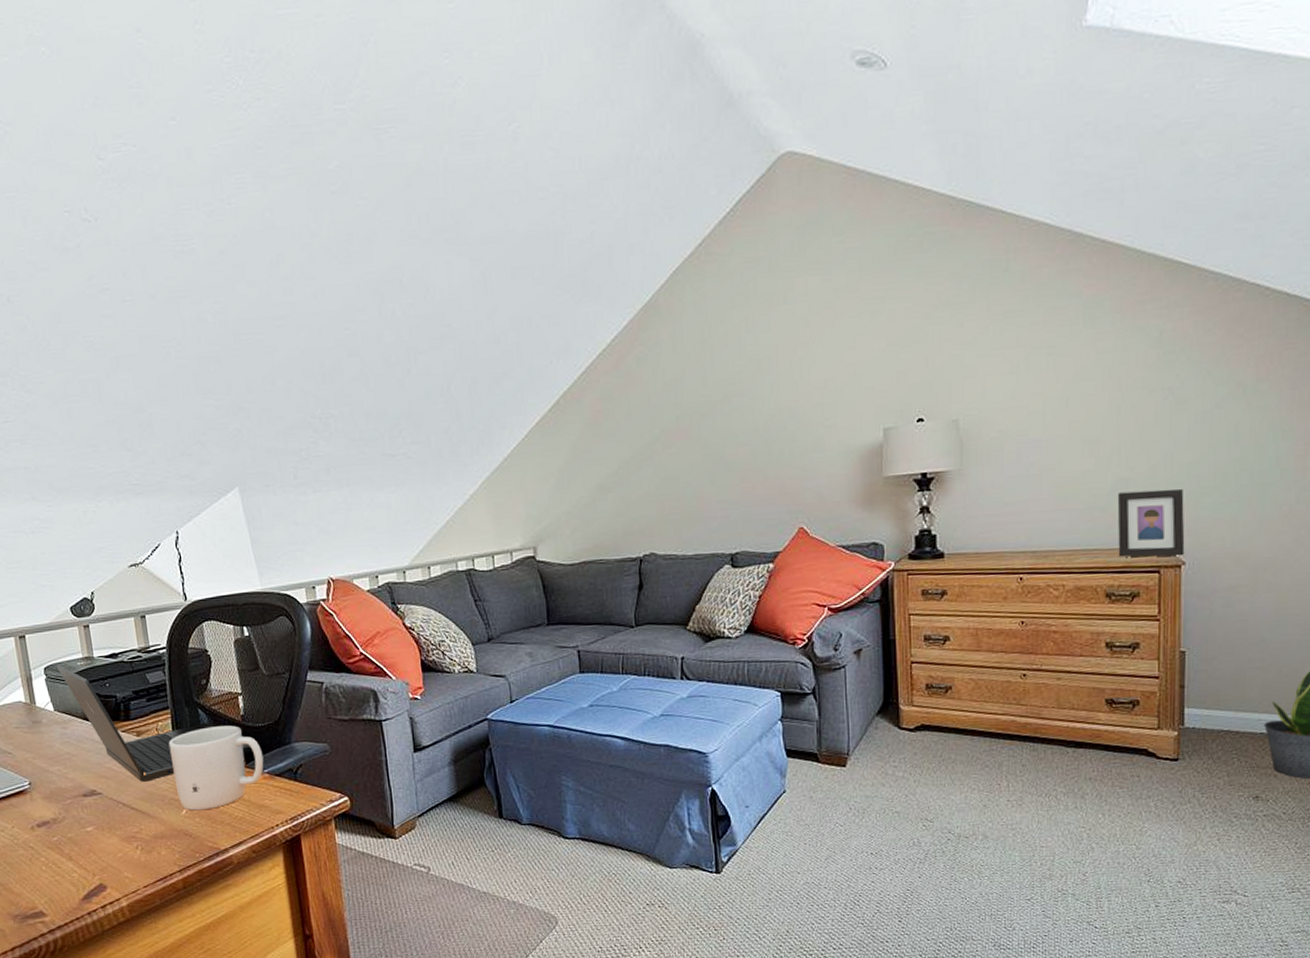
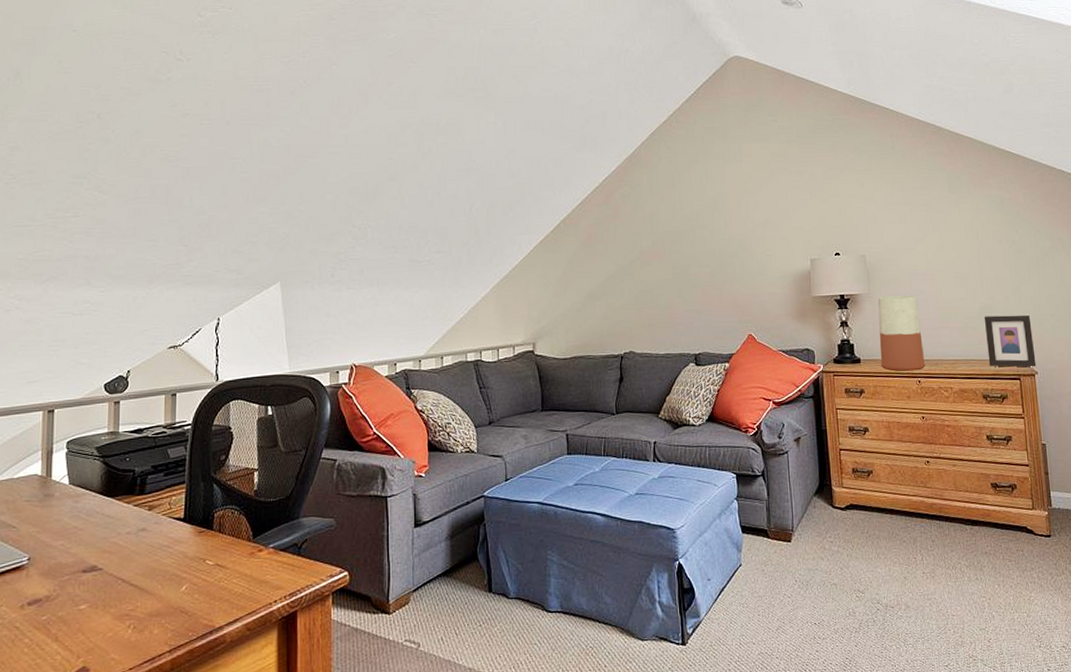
laptop: present [56,664,253,782] -> none [79,438,262,557]
mug: present [168,725,264,811] -> none [178,500,271,587]
vase: none [971,469,1031,567] -> present [877,295,926,372]

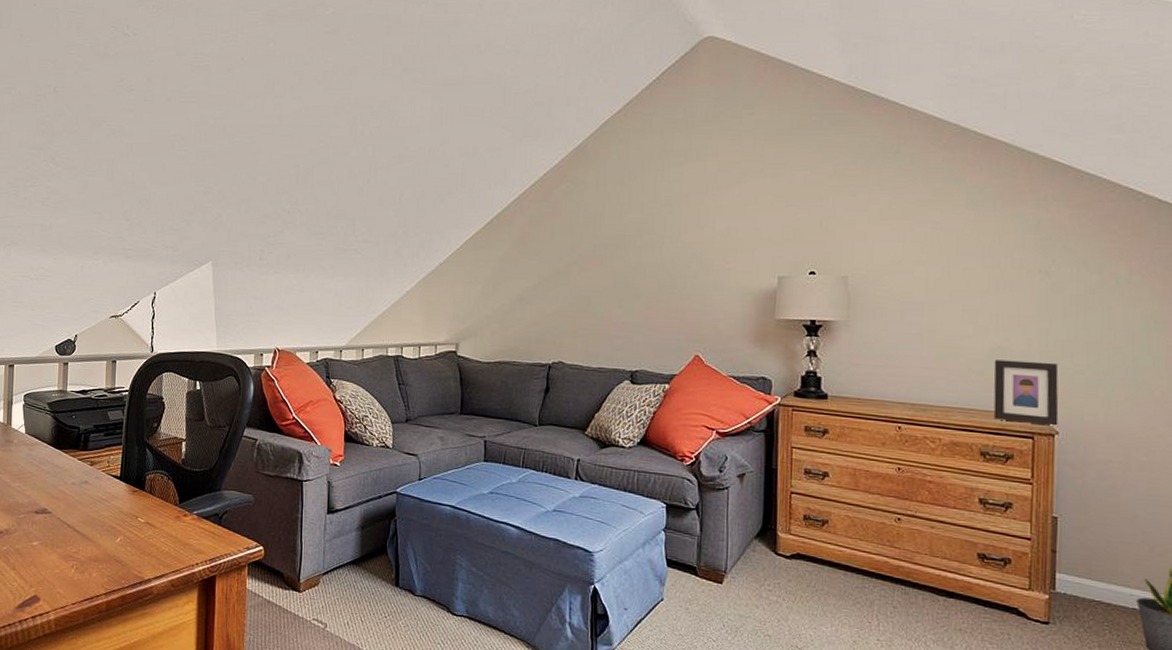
vase: present [877,295,926,372] -> none [853,325,910,415]

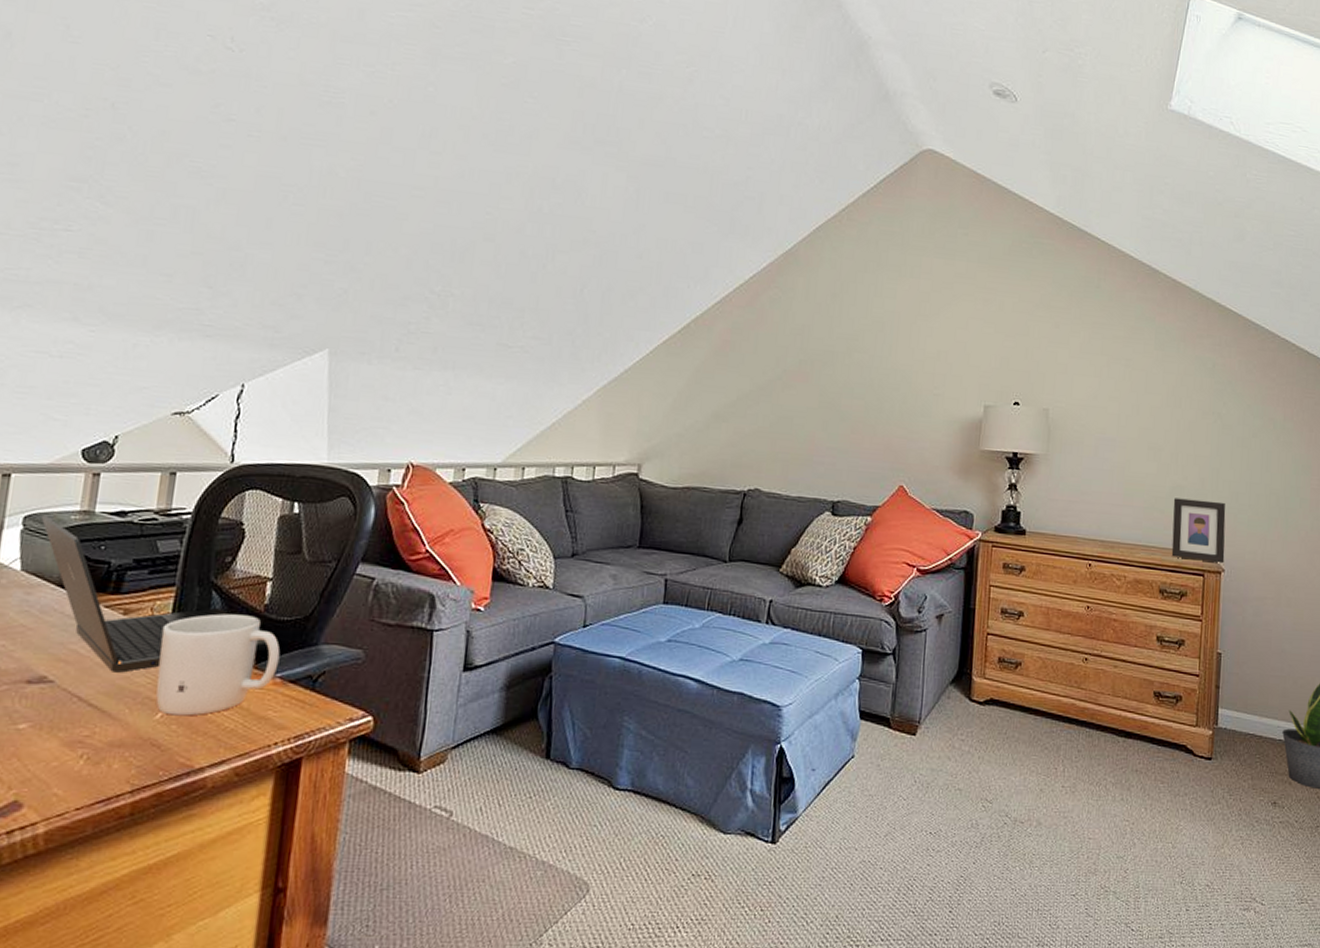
laptop: none [34,393,187,508] -> present [41,514,269,673]
mug: none [115,465,195,541] -> present [155,613,281,716]

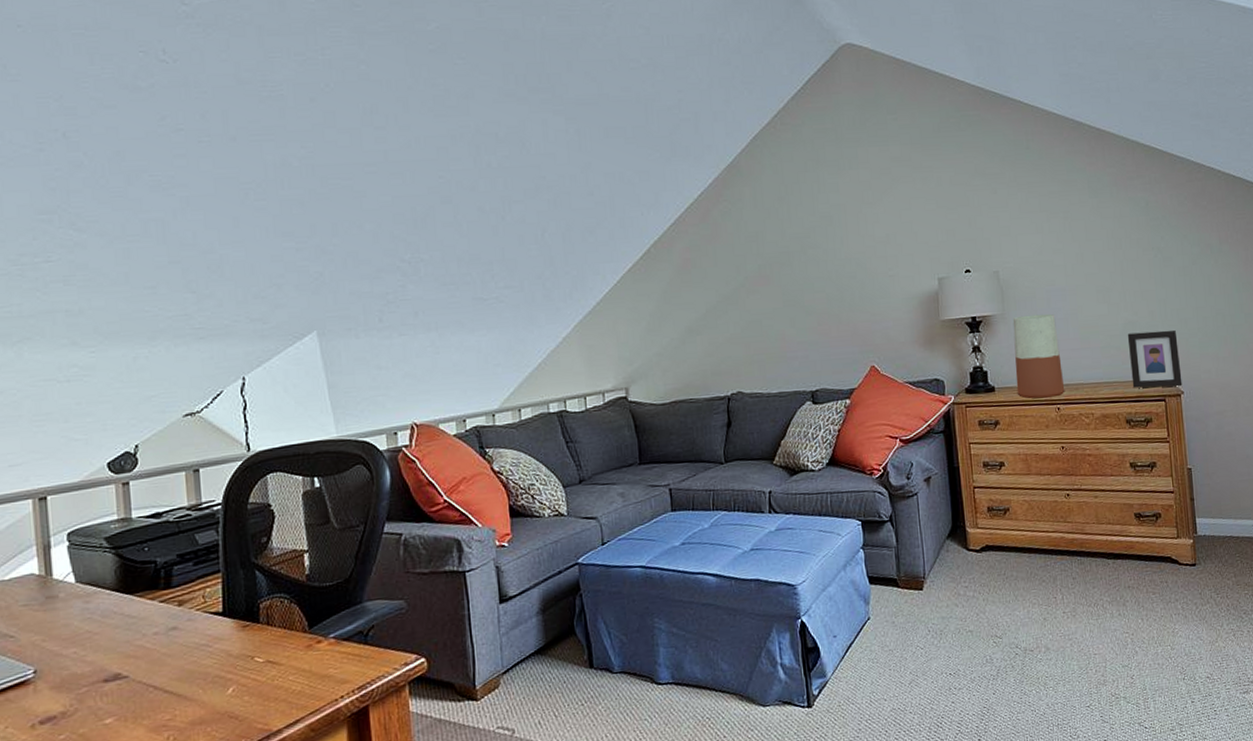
laptop: present [41,514,269,673] -> none [83,528,318,659]
mug: present [155,613,281,716] -> none [216,586,330,689]
vase: none [1048,460,1101,552] -> present [1012,313,1065,399]

